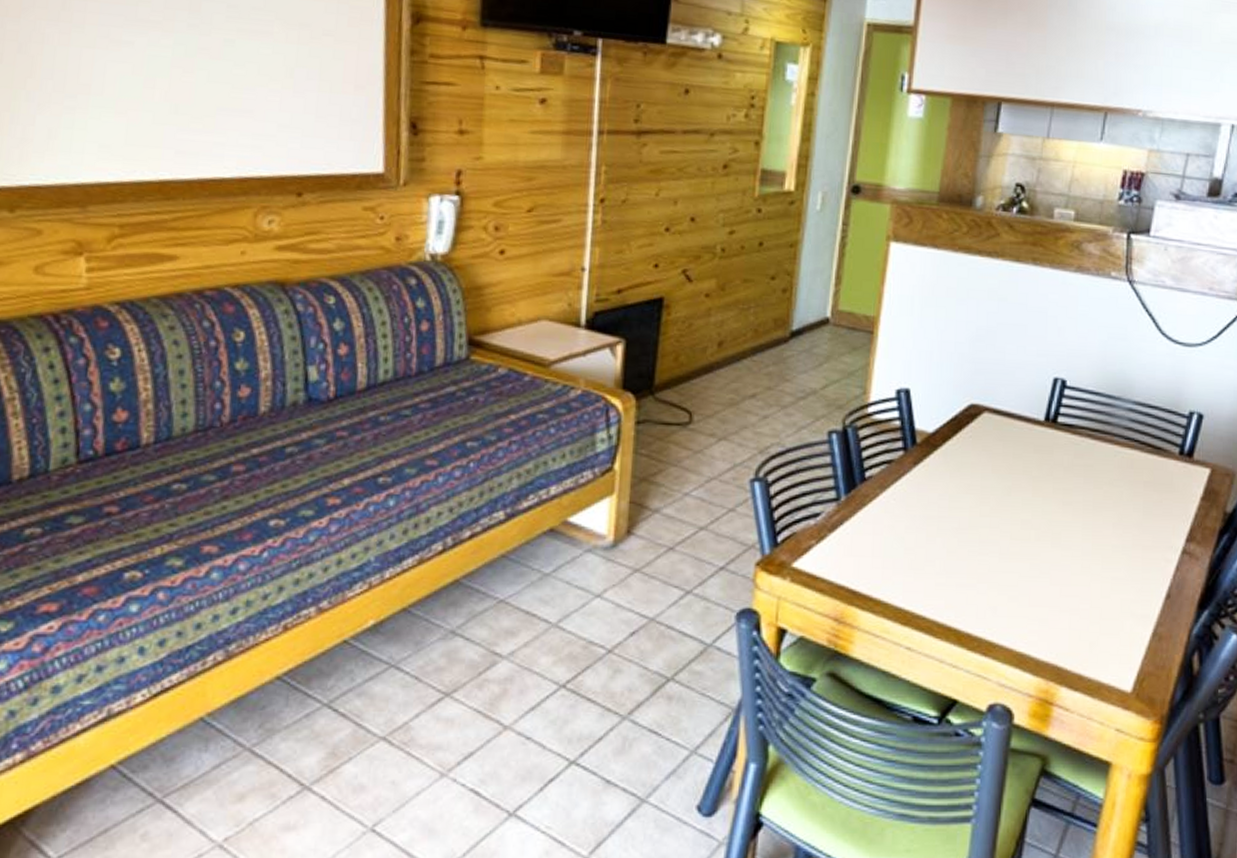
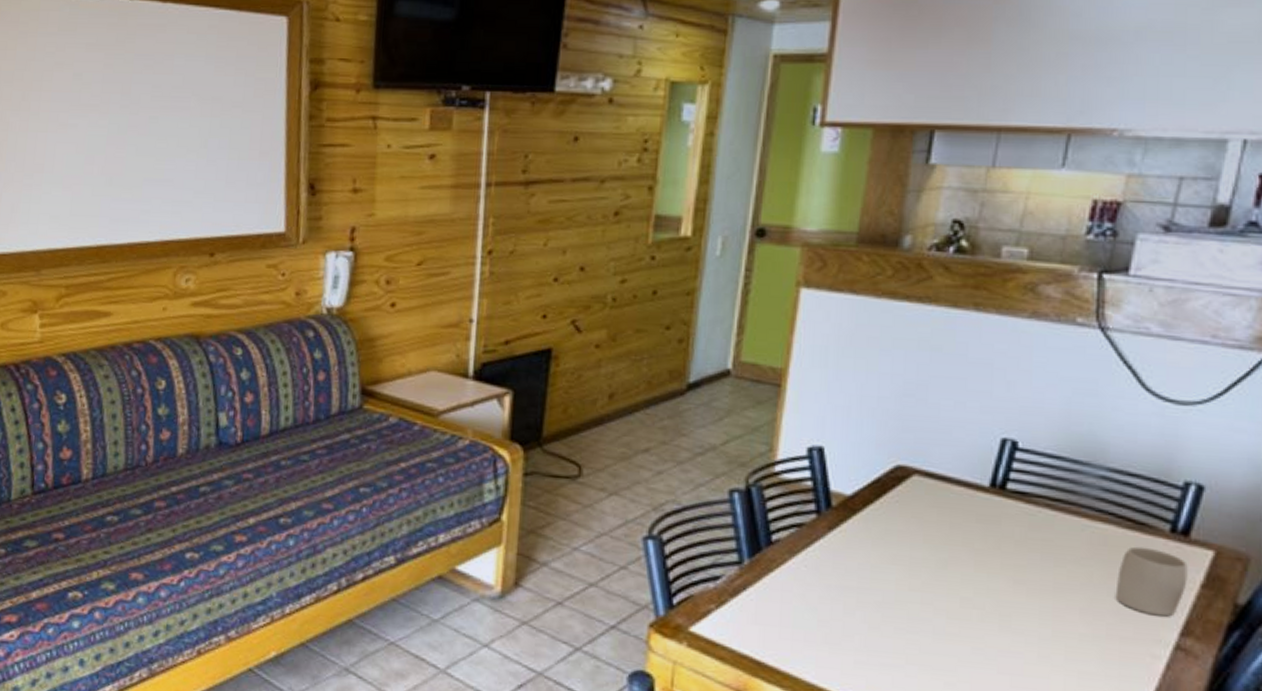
mug: none [1139,468,1192,526] -> present [1115,546,1188,617]

